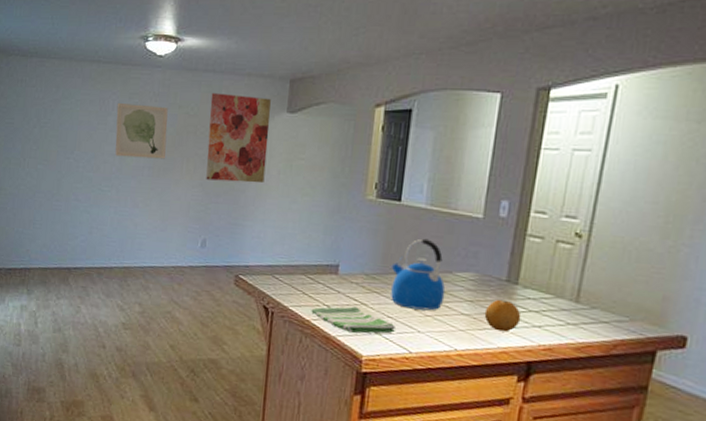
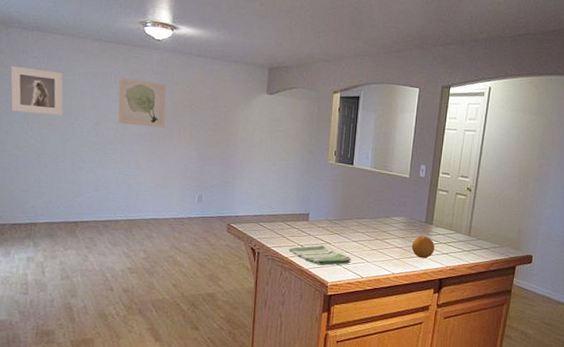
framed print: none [9,97,60,149] -> present [10,66,63,115]
wall art: present [206,93,271,184] -> none [201,74,253,150]
kettle: present [391,238,446,311] -> none [347,192,385,246]

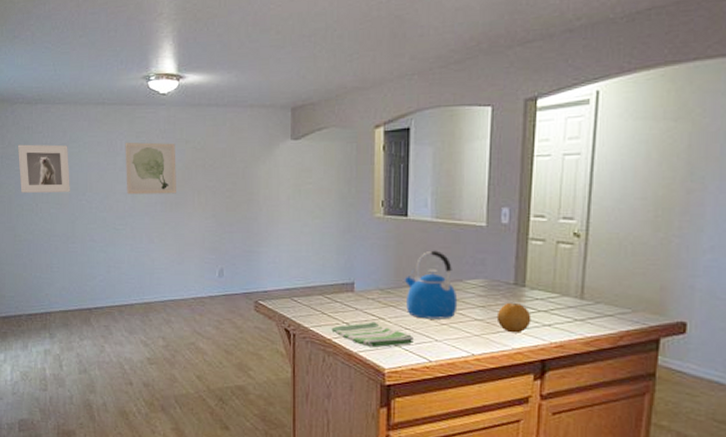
kettle: none [347,192,385,246] -> present [404,250,458,320]

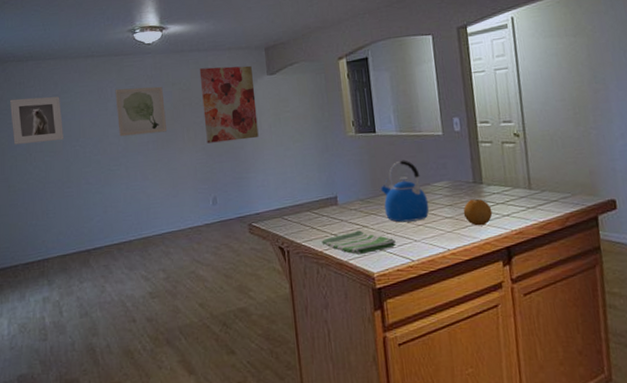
wall art: none [216,126,275,211] -> present [199,65,259,143]

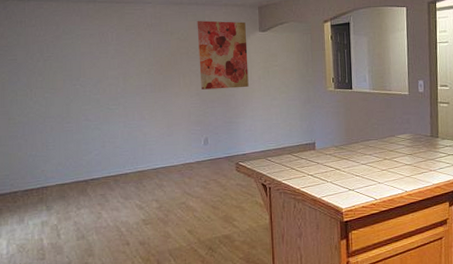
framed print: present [10,96,64,145] -> none [11,36,64,80]
wall art: present [115,86,167,137] -> none [115,34,164,79]
dish towel: present [321,230,396,255] -> none [299,172,363,193]
kettle: present [380,160,430,223] -> none [352,114,393,167]
fruit: present [463,199,493,226] -> none [420,150,444,173]

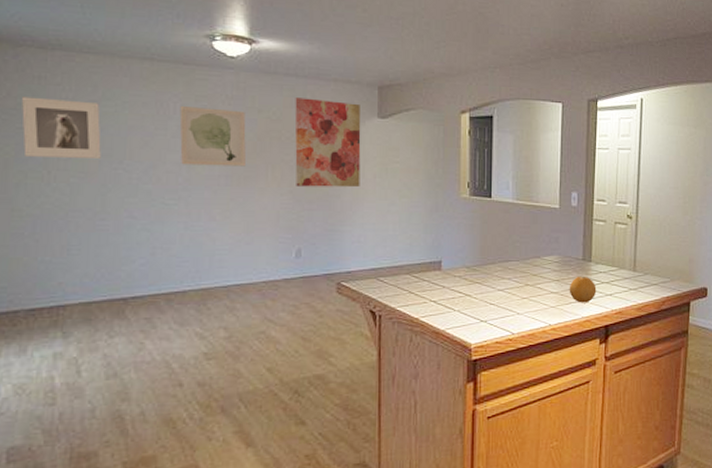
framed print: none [11,36,64,80] -> present [22,96,101,158]
wall art: none [115,34,164,79] -> present [179,105,246,167]
fruit: none [420,150,444,173] -> present [569,276,597,303]

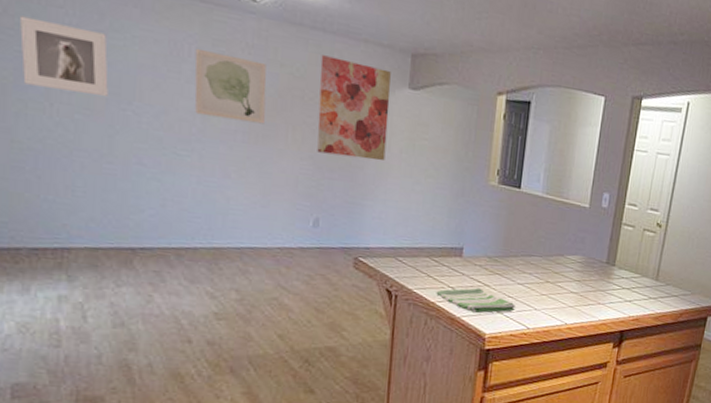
dish towel: none [419,299,498,324] -> present [436,288,515,313]
fruit: present [569,276,597,303] -> none [588,278,617,307]

